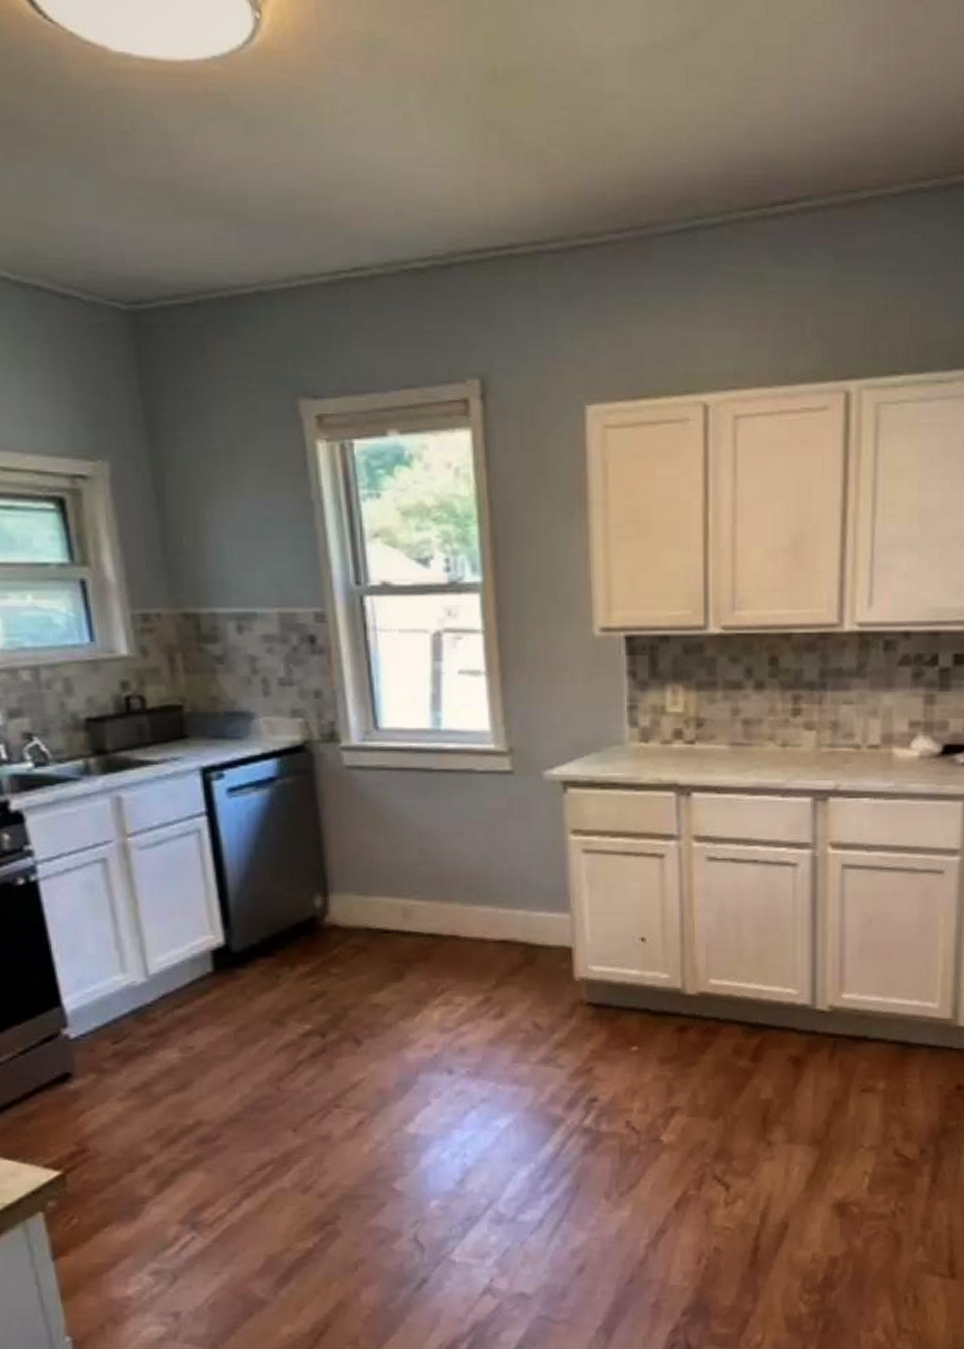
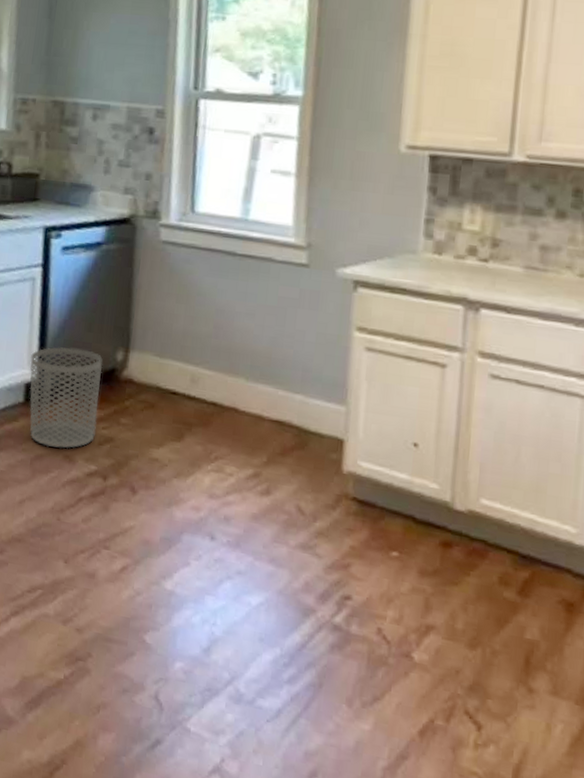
waste bin: none [212,901,304,1015] -> present [29,347,103,449]

